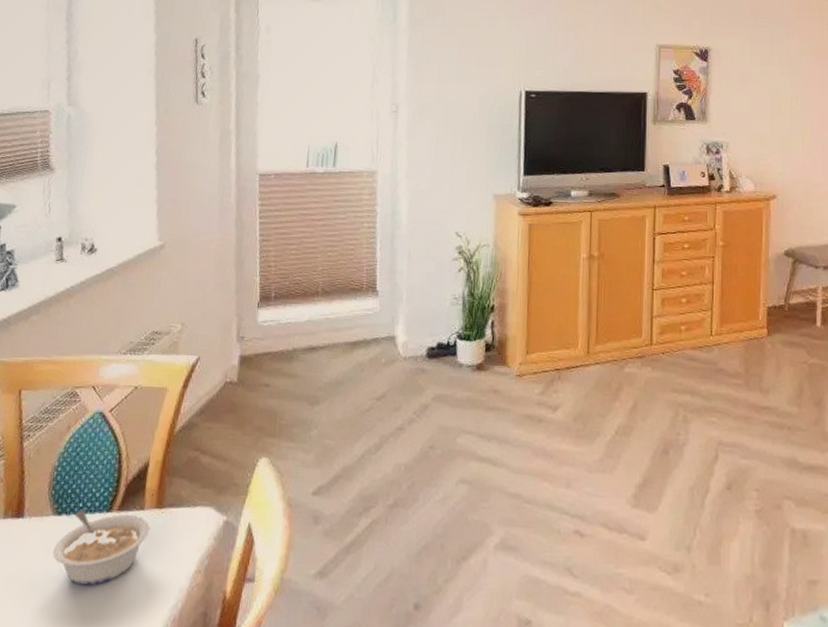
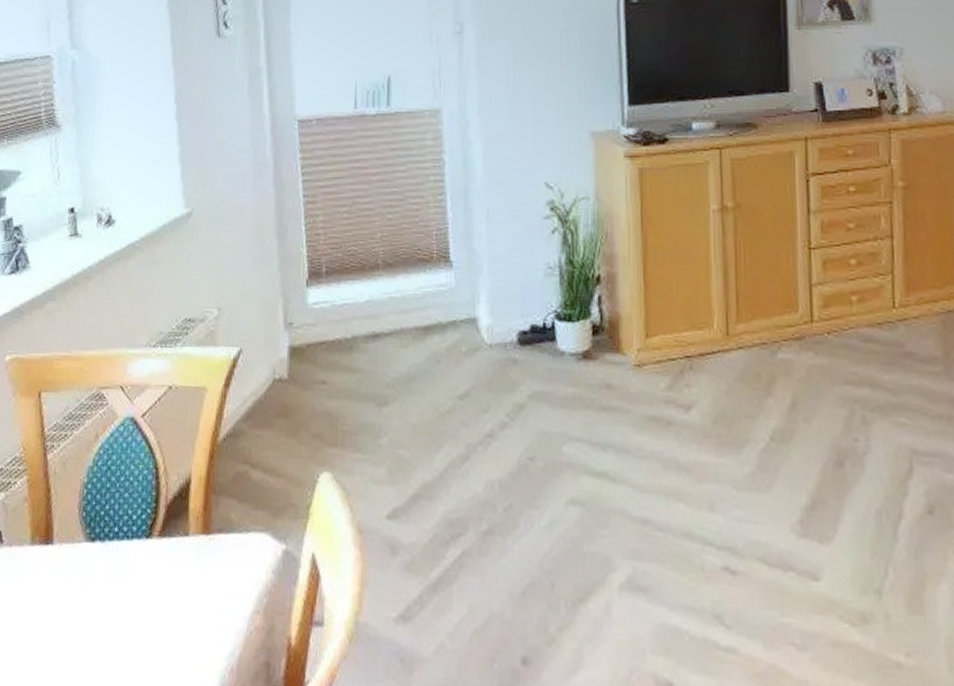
legume: present [52,509,150,586] -> none [88,535,197,627]

